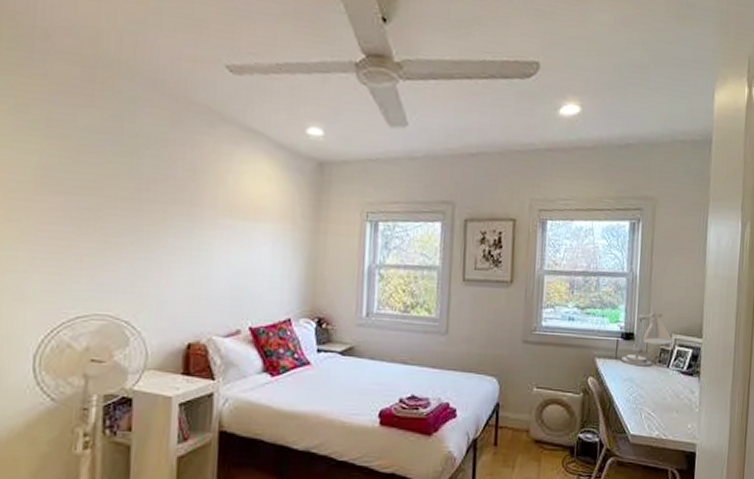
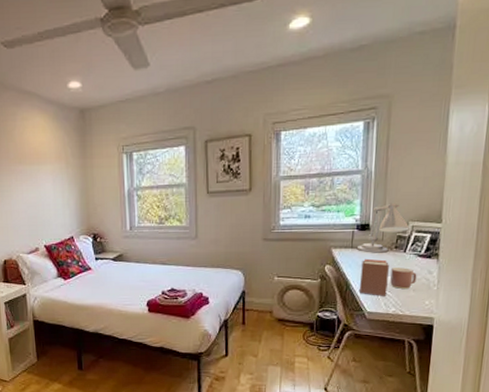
books: none [623,372,653,418] -> present [360,258,389,297]
mug: none [654,384,680,409] -> present [390,267,417,289]

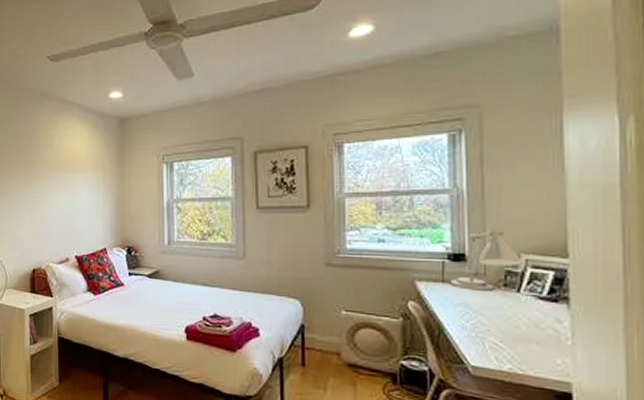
books: present [360,258,389,297] -> none [458,296,497,349]
mug: present [390,267,417,289] -> none [501,311,539,340]

